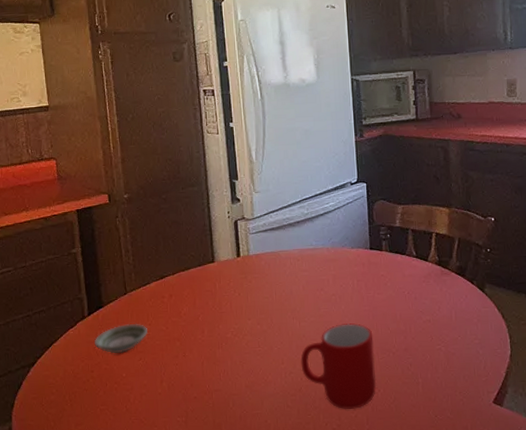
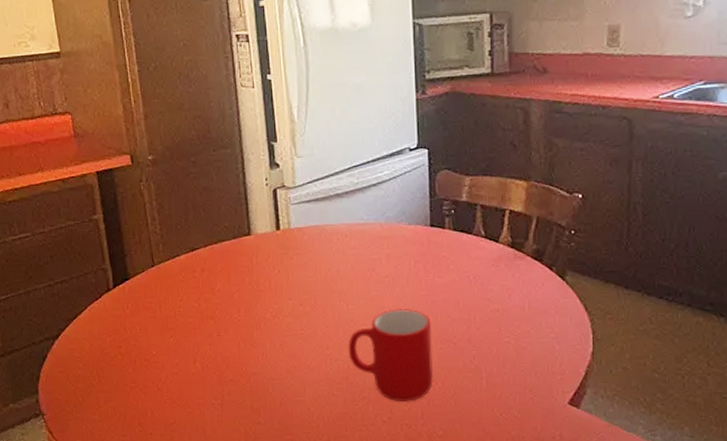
saucer: present [94,323,148,353] -> none [121,298,178,329]

